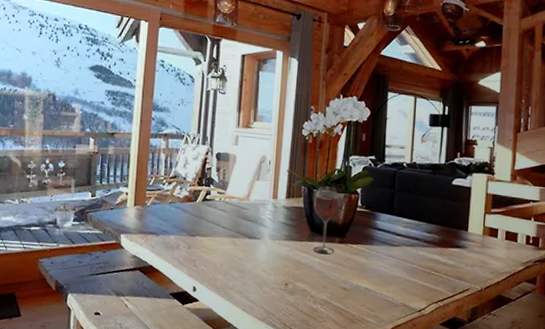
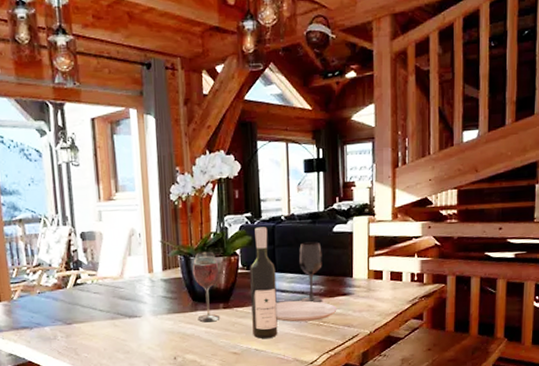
bottle: none [364,170,393,279] -> present [250,227,278,339]
plate: none [389,245,450,269] -> present [276,300,337,322]
wine glass: none [414,190,440,252] -> present [298,241,322,303]

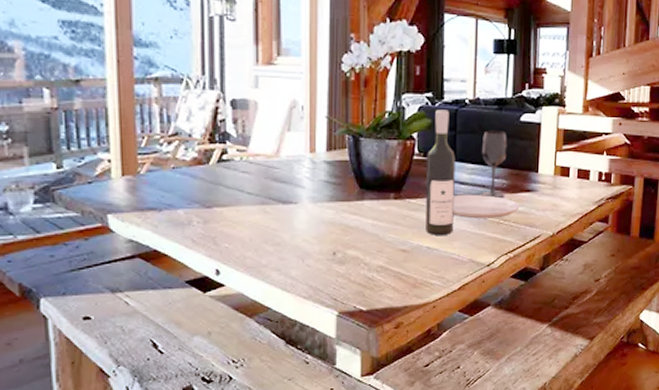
wineglass: present [192,251,219,323] -> none [361,132,392,214]

